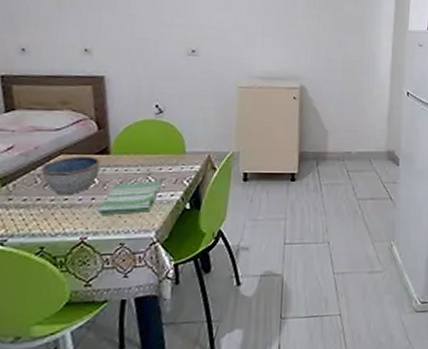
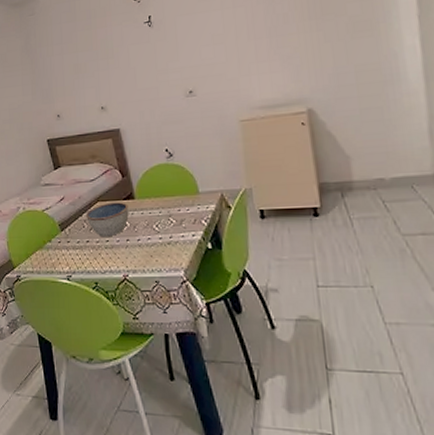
dish towel: present [97,181,161,214] -> none [132,222,182,254]

